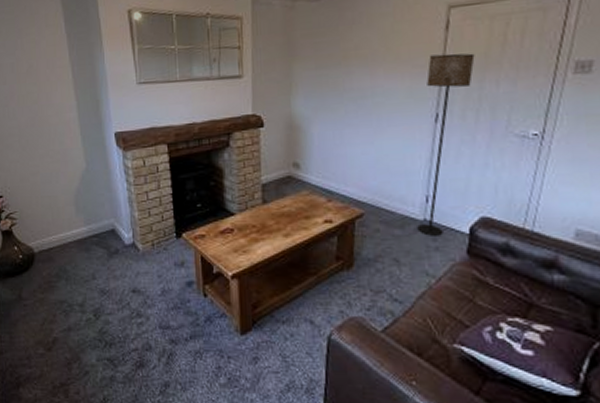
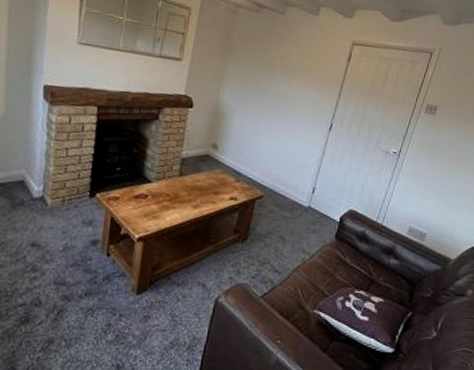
floor lamp: present [417,53,475,236] -> none [302,77,365,221]

